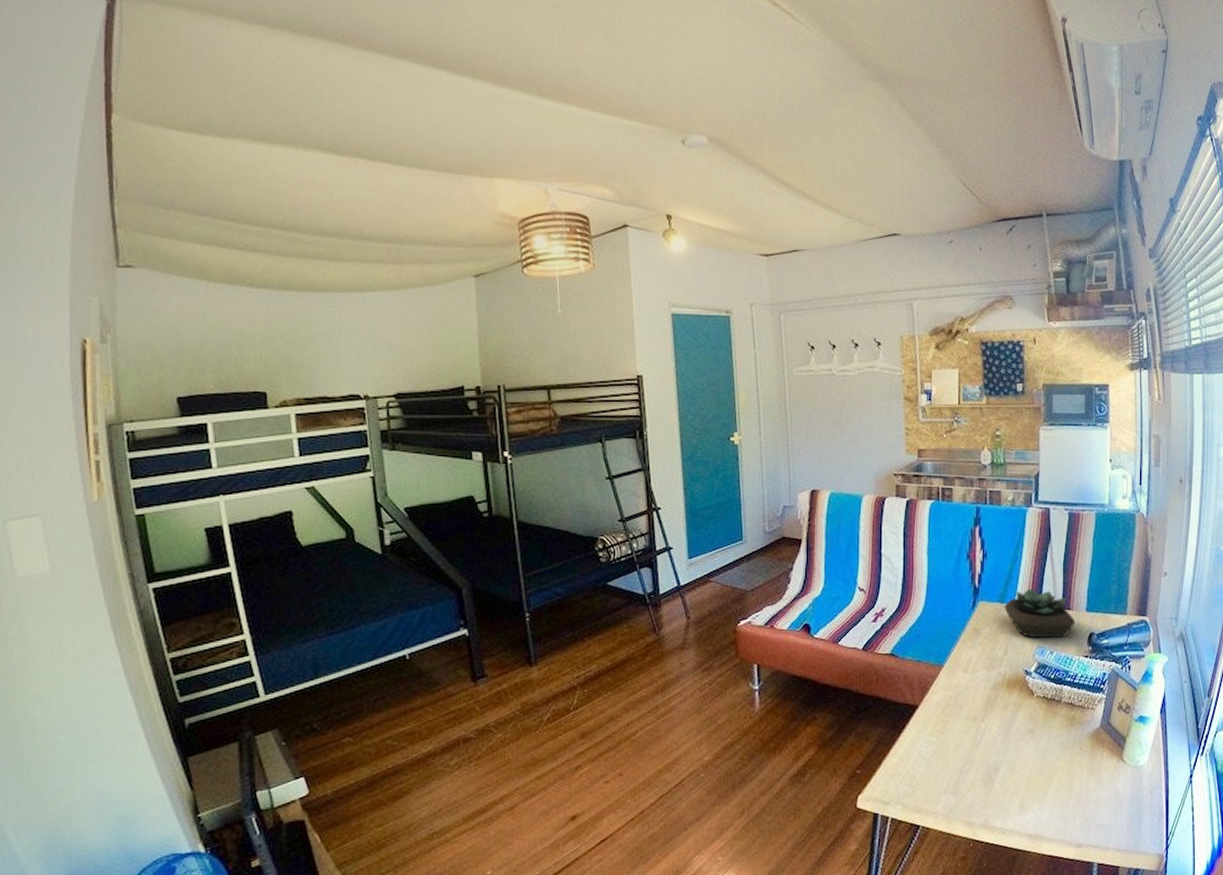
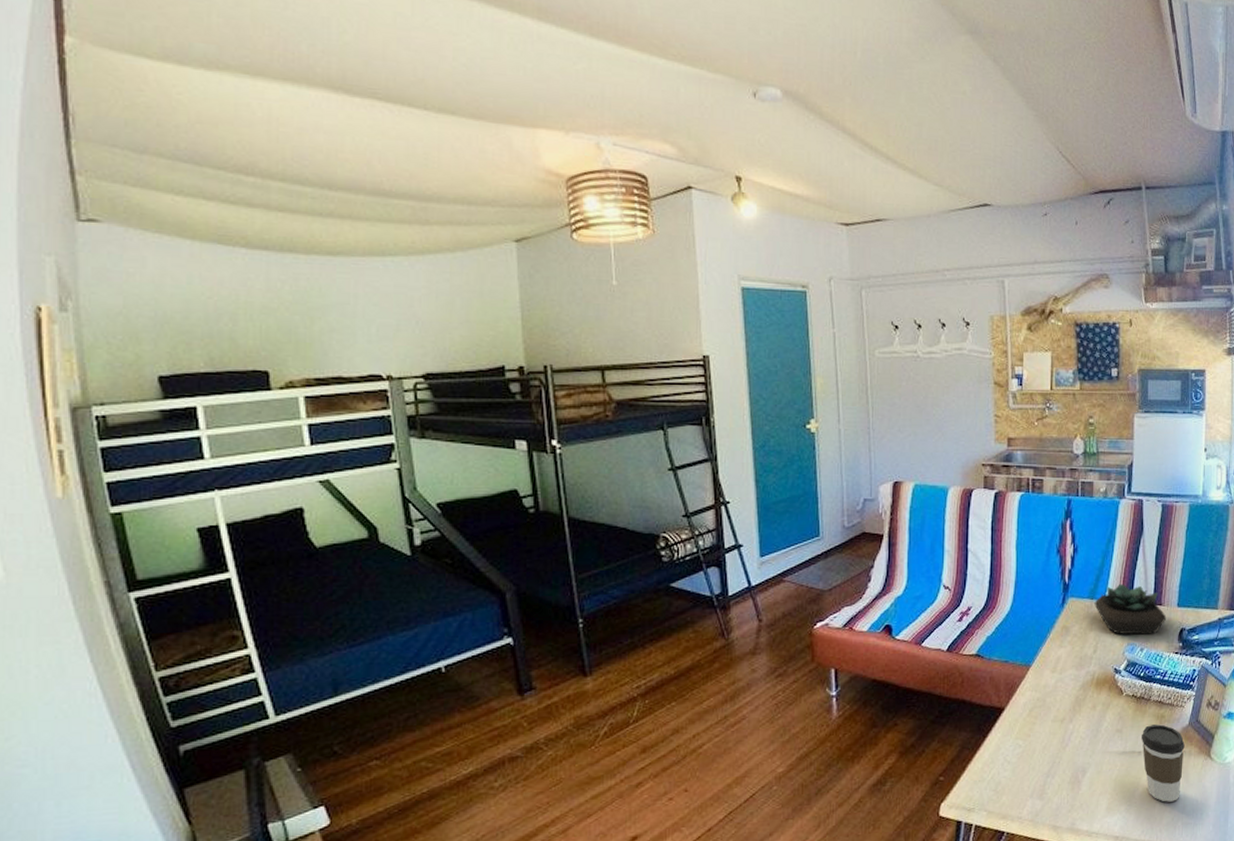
coffee cup: none [1053,726,1097,803] -> present [1142,724,1185,802]

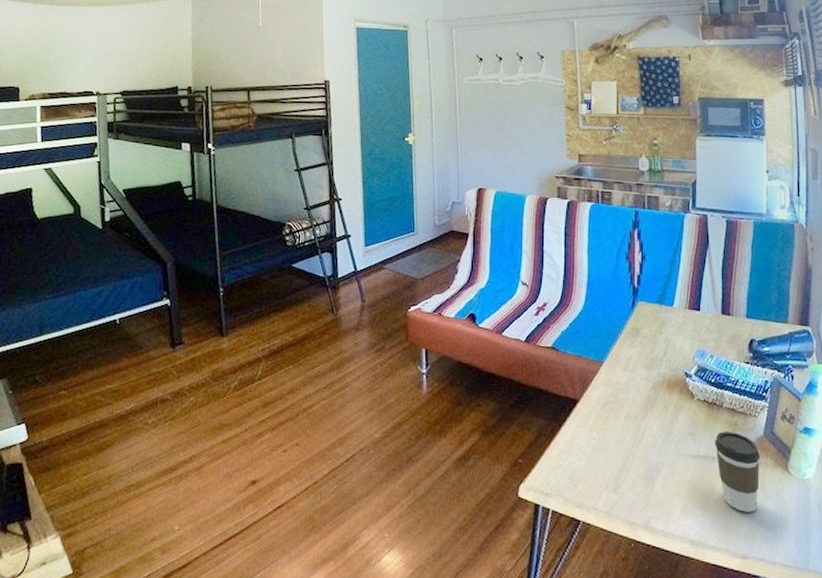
succulent plant: present [1094,583,1167,635] -> none [663,291,736,342]

